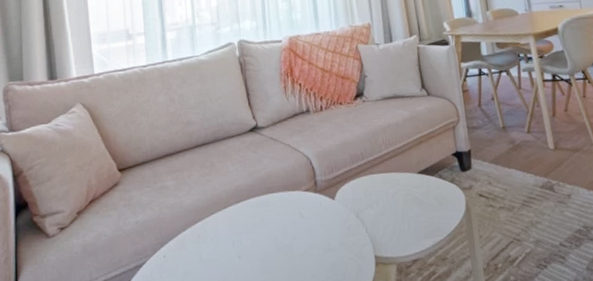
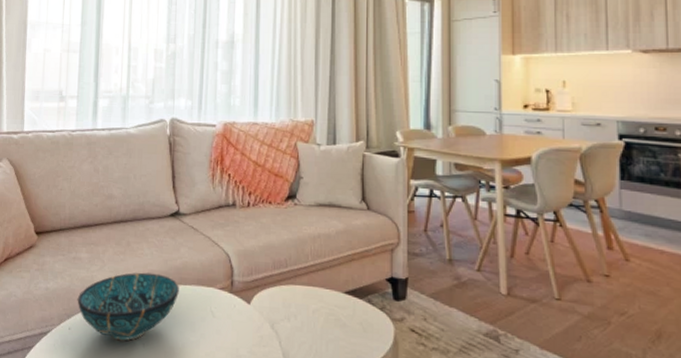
decorative bowl: none [168,187,267,258] -> present [77,272,179,341]

